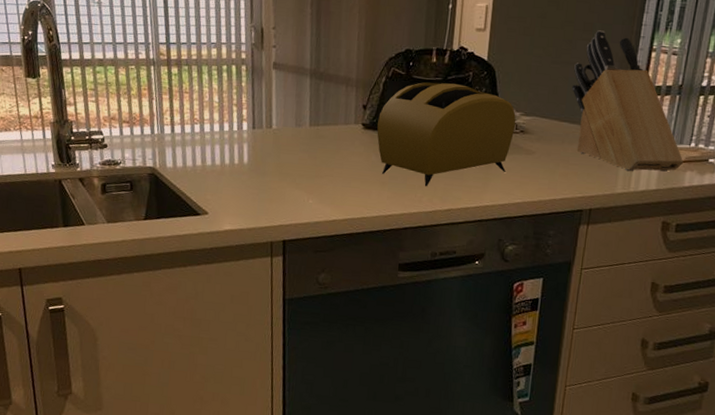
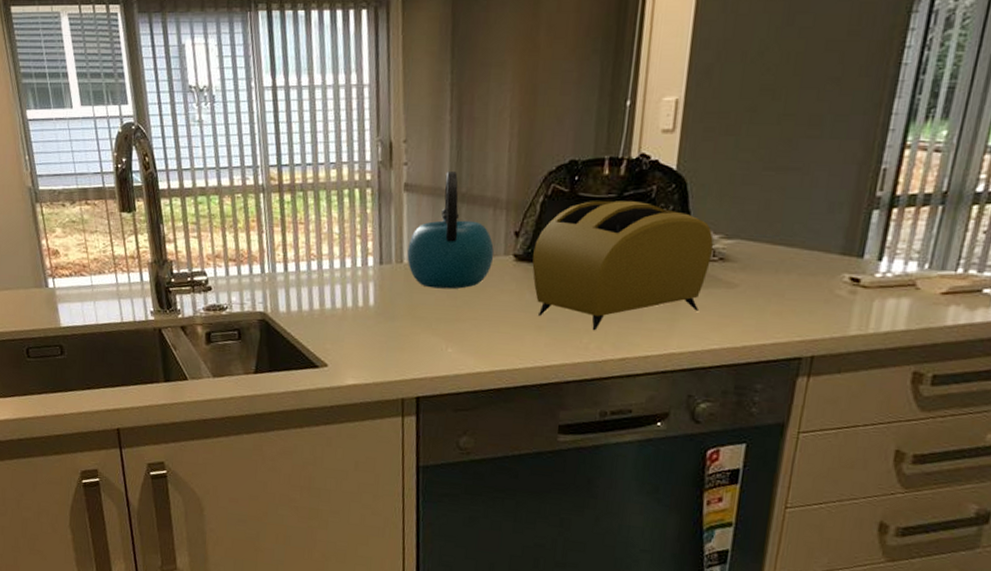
kettle: none [275,54,347,151] -> present [407,171,494,289]
knife block: present [571,30,684,172] -> none [789,124,947,308]

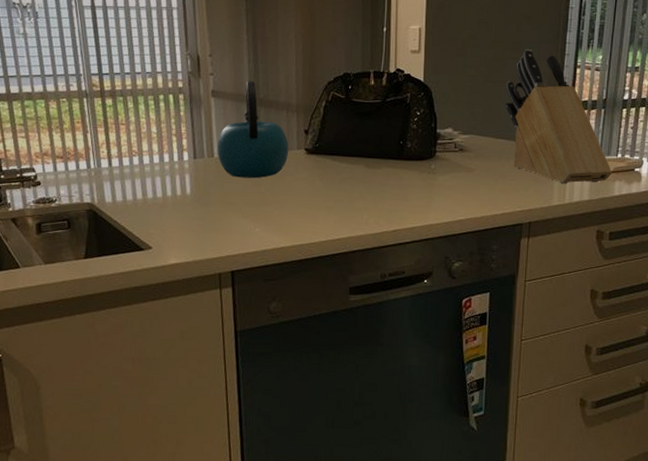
toaster: present [532,200,714,331] -> none [320,104,455,209]
knife block: none [789,124,947,308] -> present [504,49,613,184]

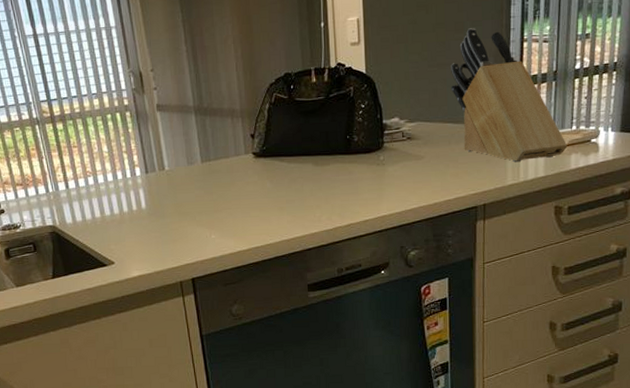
kettle: present [217,81,289,179] -> none [167,91,237,188]

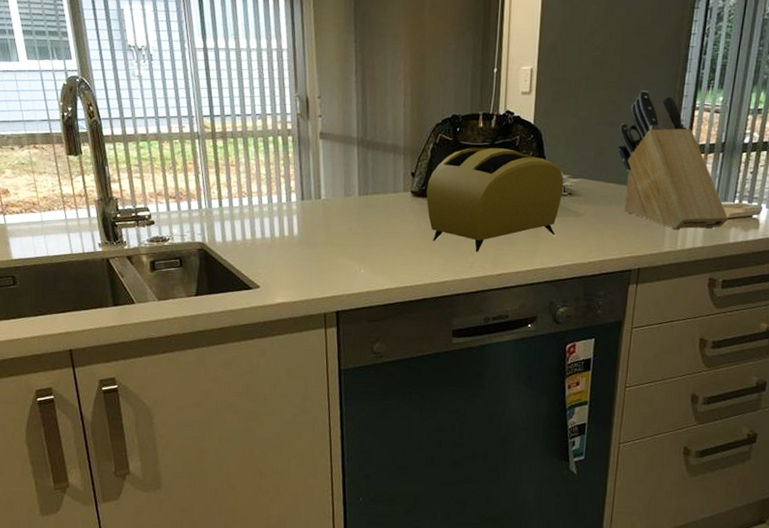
toaster: none [267,100,402,206] -> present [426,147,564,253]

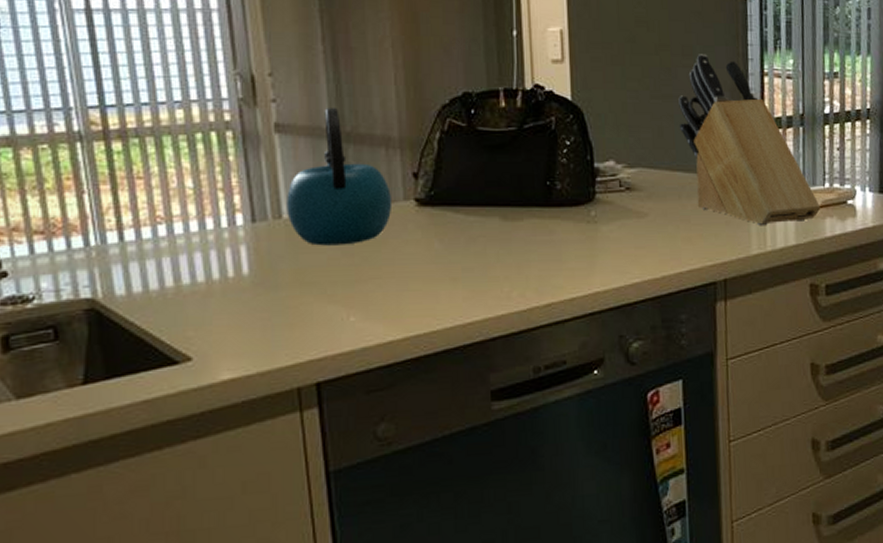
kettle: none [324,123,396,220] -> present [287,108,393,246]
toaster: present [426,147,564,253] -> none [437,134,619,277]

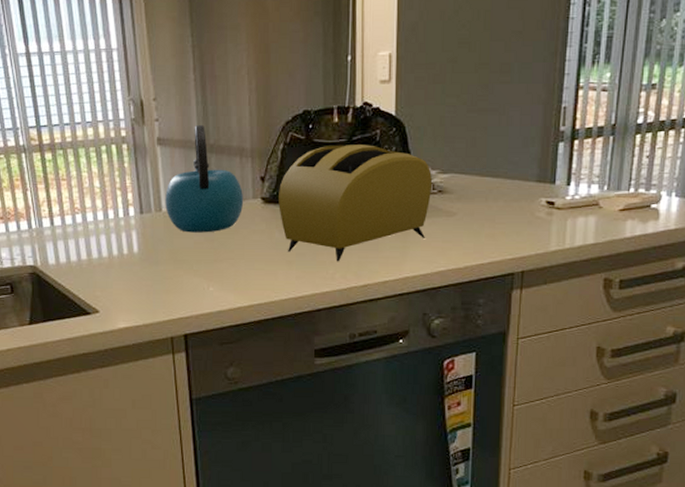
toaster: none [437,134,619,277] -> present [279,145,433,262]
knife block: present [678,54,821,226] -> none [491,71,623,226]

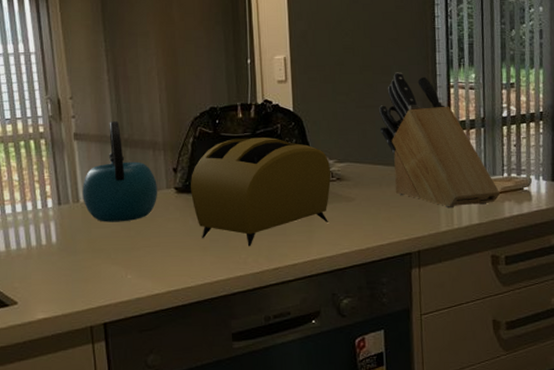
knife block: none [491,71,623,226] -> present [379,72,501,208]

